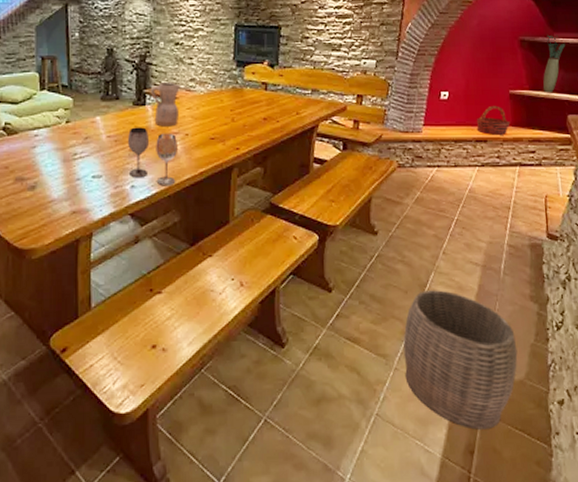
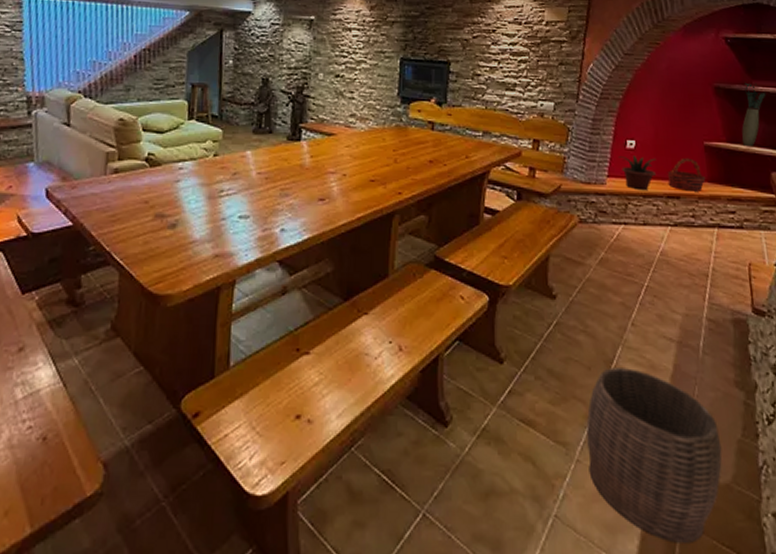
wineglass: present [127,127,179,186] -> none [278,164,335,232]
ceramic pitcher: present [150,81,181,127] -> none [306,116,340,166]
potted plant: none [433,105,467,137] -> present [618,155,657,191]

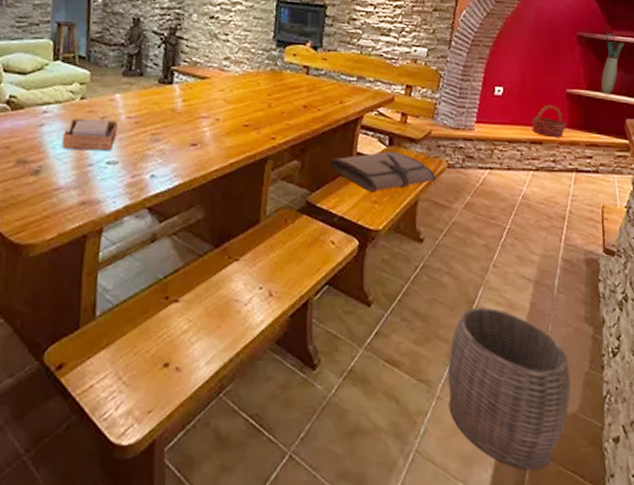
napkin holder: none [197,174,249,206] -> present [62,118,118,151]
tool roll: none [457,206,568,248] -> present [330,151,436,193]
potted plant: present [618,155,657,191] -> none [486,102,522,136]

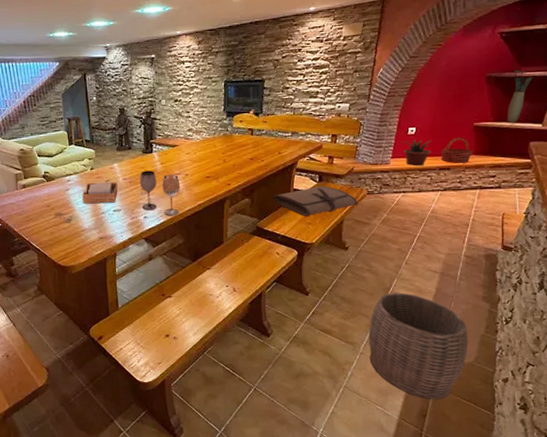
wineglass: none [149,108,208,178] -> present [139,170,181,216]
potted plant: none [486,102,522,136] -> present [400,139,432,166]

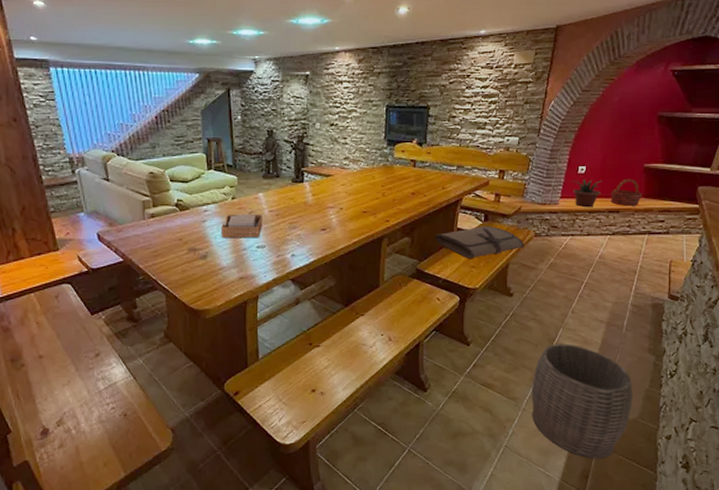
wineglass: present [139,170,181,216] -> none [287,202,334,255]
vase: present [507,68,533,124] -> none [676,109,703,166]

